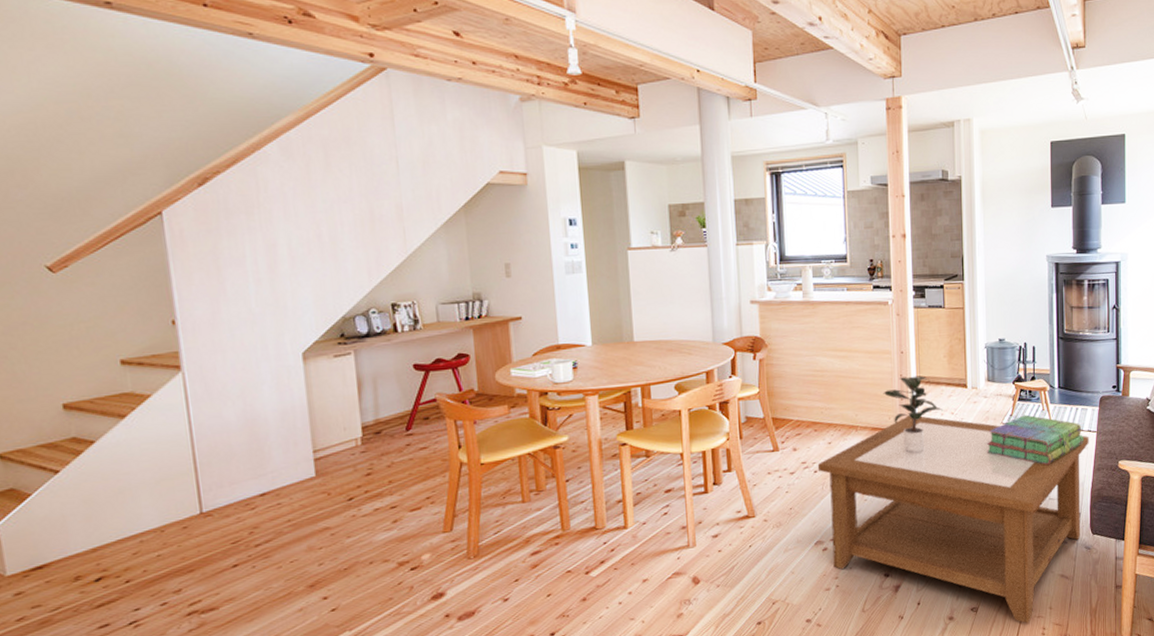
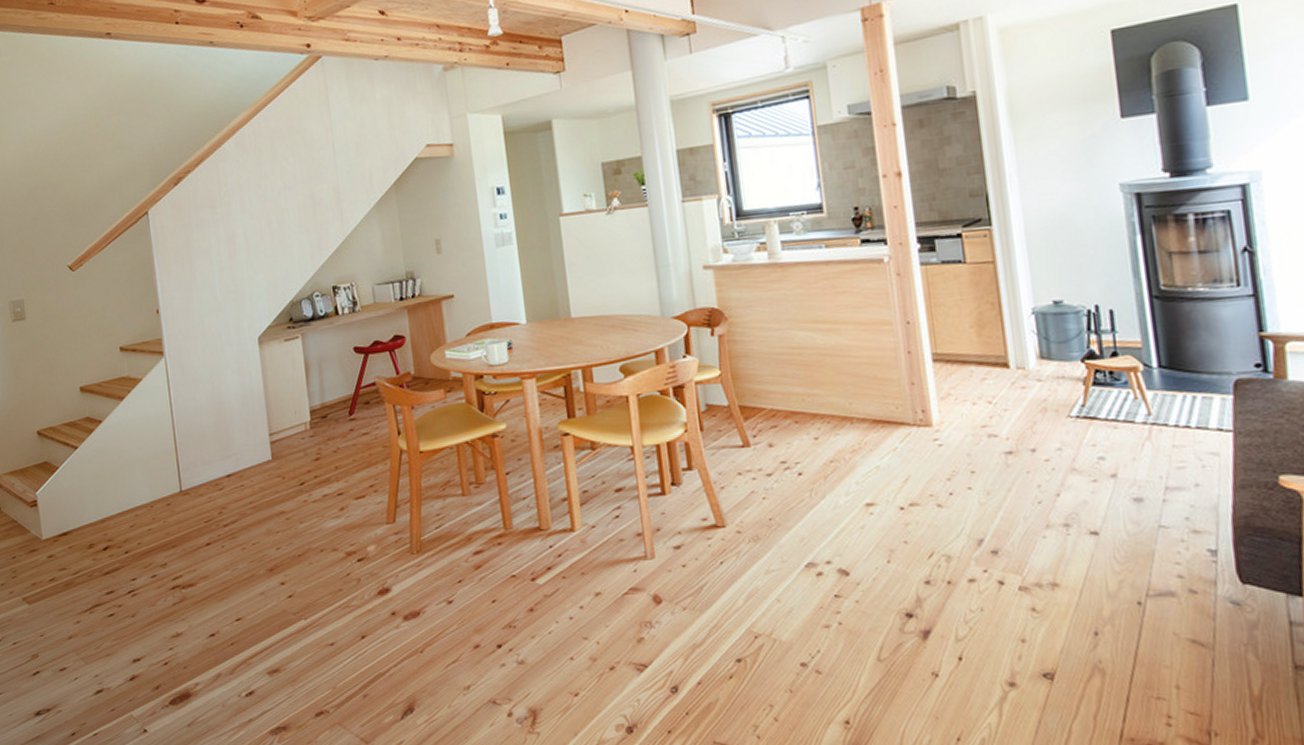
coffee table: present [817,415,1089,624] -> none [801,404,1221,706]
potted plant: present [883,375,944,454] -> none [885,352,976,455]
stack of books: present [986,414,1084,465] -> none [1046,405,1213,477]

